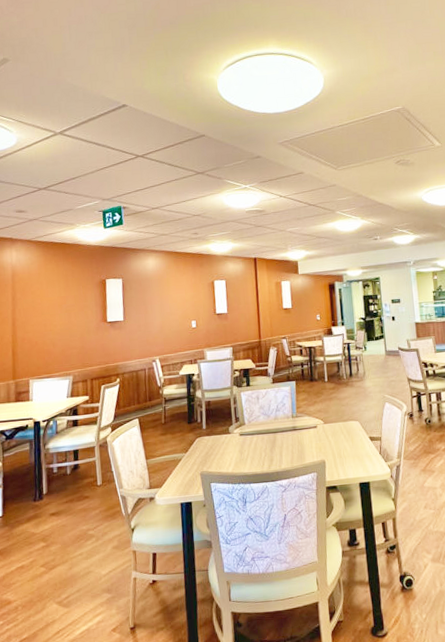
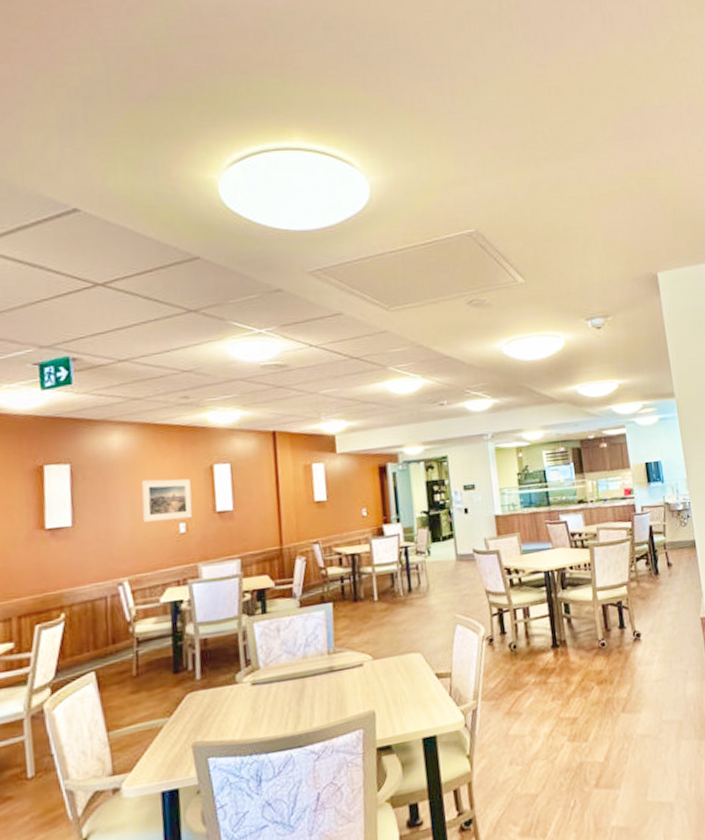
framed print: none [167,290,201,320] -> present [141,478,193,522]

